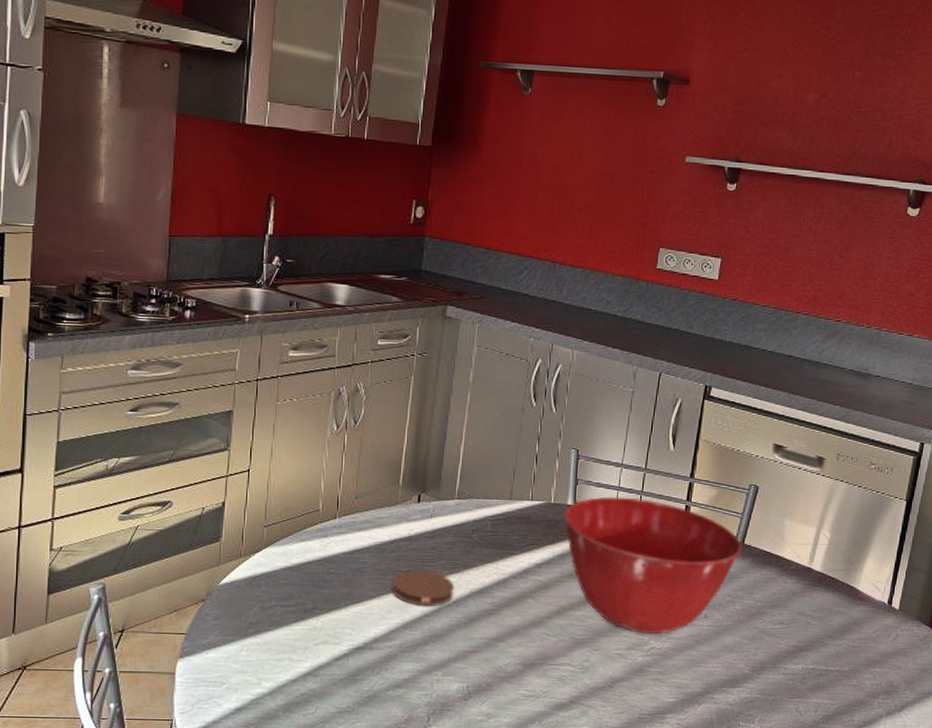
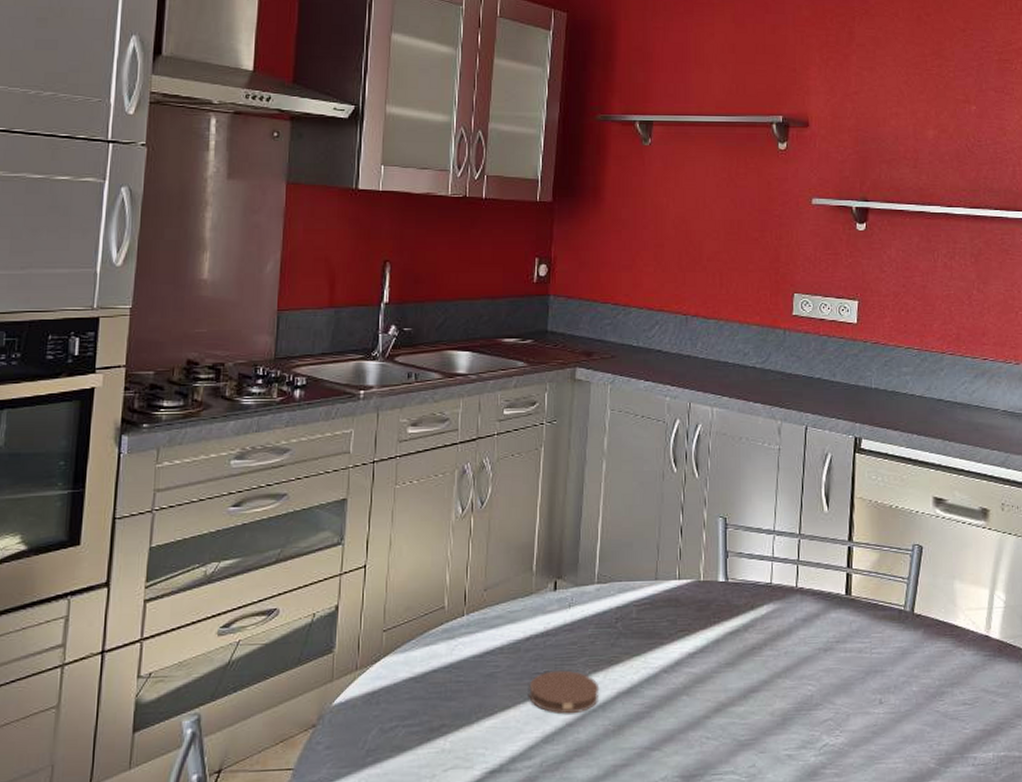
mixing bowl: present [564,496,743,635] -> none [715,568,913,729]

